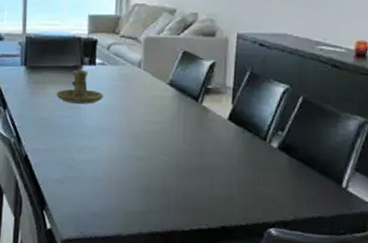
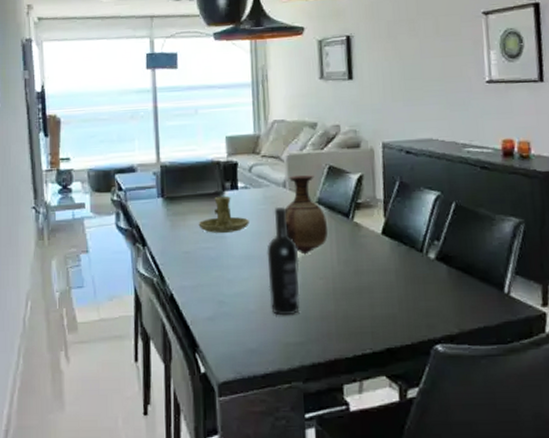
wine bottle: none [116,84,147,186] -> present [267,206,300,316]
vase: none [136,57,177,132] -> present [285,175,329,255]

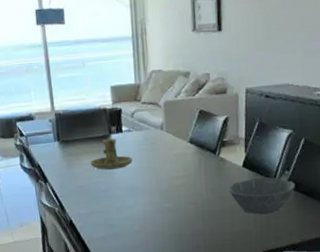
wine bottle: present [267,206,300,316] -> none [148,145,175,234]
vase: present [285,175,329,255] -> none [162,118,199,185]
bowl: none [366,247,448,295] -> present [229,177,295,215]

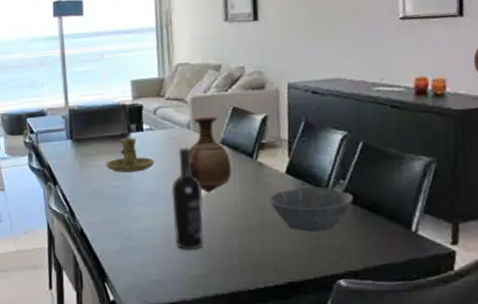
wine bottle: none [148,145,175,234] -> present [171,146,204,250]
vase: none [162,118,199,185] -> present [189,116,232,193]

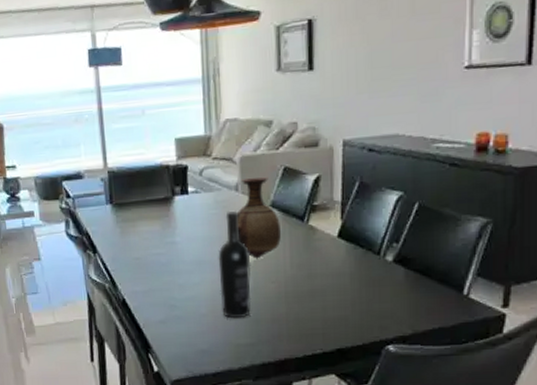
candle holder: present [105,138,155,173] -> none [148,201,200,239]
bowl: present [269,186,353,232] -> none [320,250,406,298]

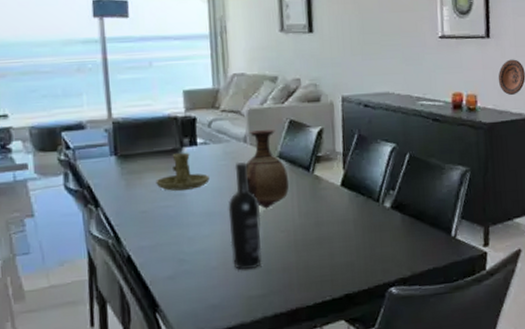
candle holder: none [148,201,200,239] -> present [156,153,210,191]

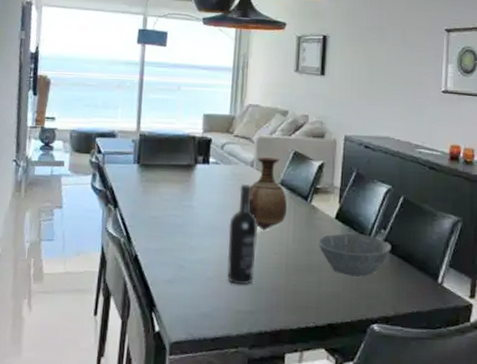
candle holder: present [156,153,210,191] -> none [169,169,216,203]
bowl: none [326,198,402,243] -> present [318,233,391,277]

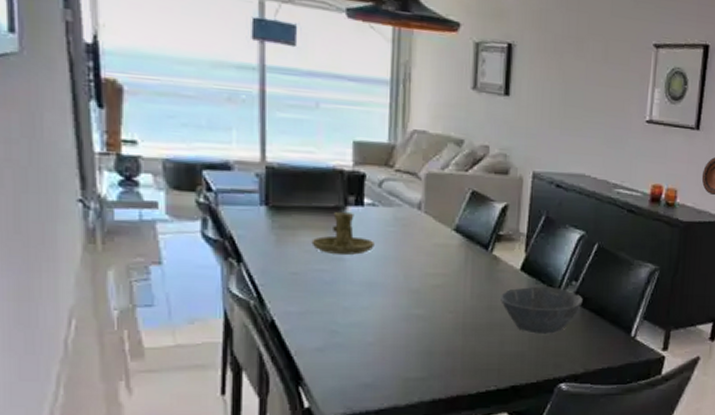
candle holder: none [169,169,216,203] -> present [311,212,374,255]
wine bottle: present [227,183,258,286] -> none [391,230,429,350]
vase: present [248,157,288,231] -> none [416,197,464,286]

